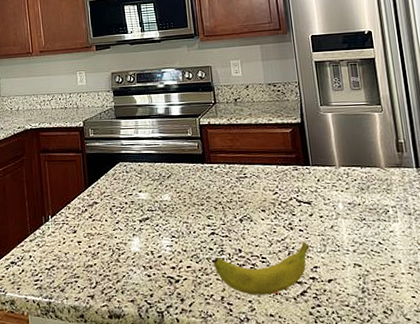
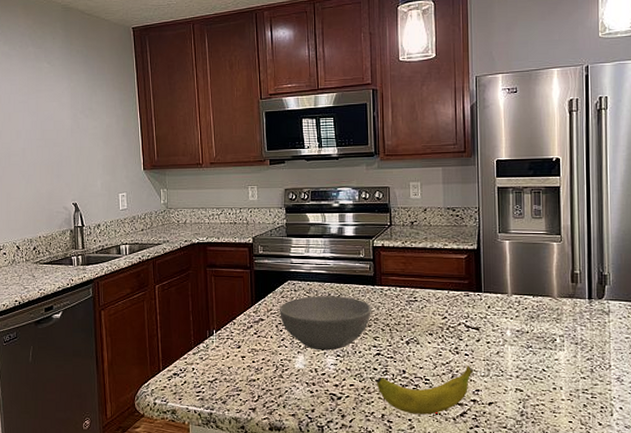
bowl: none [113,175,203,232] -> present [280,296,371,351]

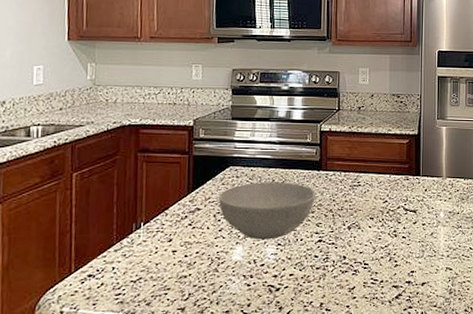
banana: present [376,366,474,415] -> none [316,248,410,301]

